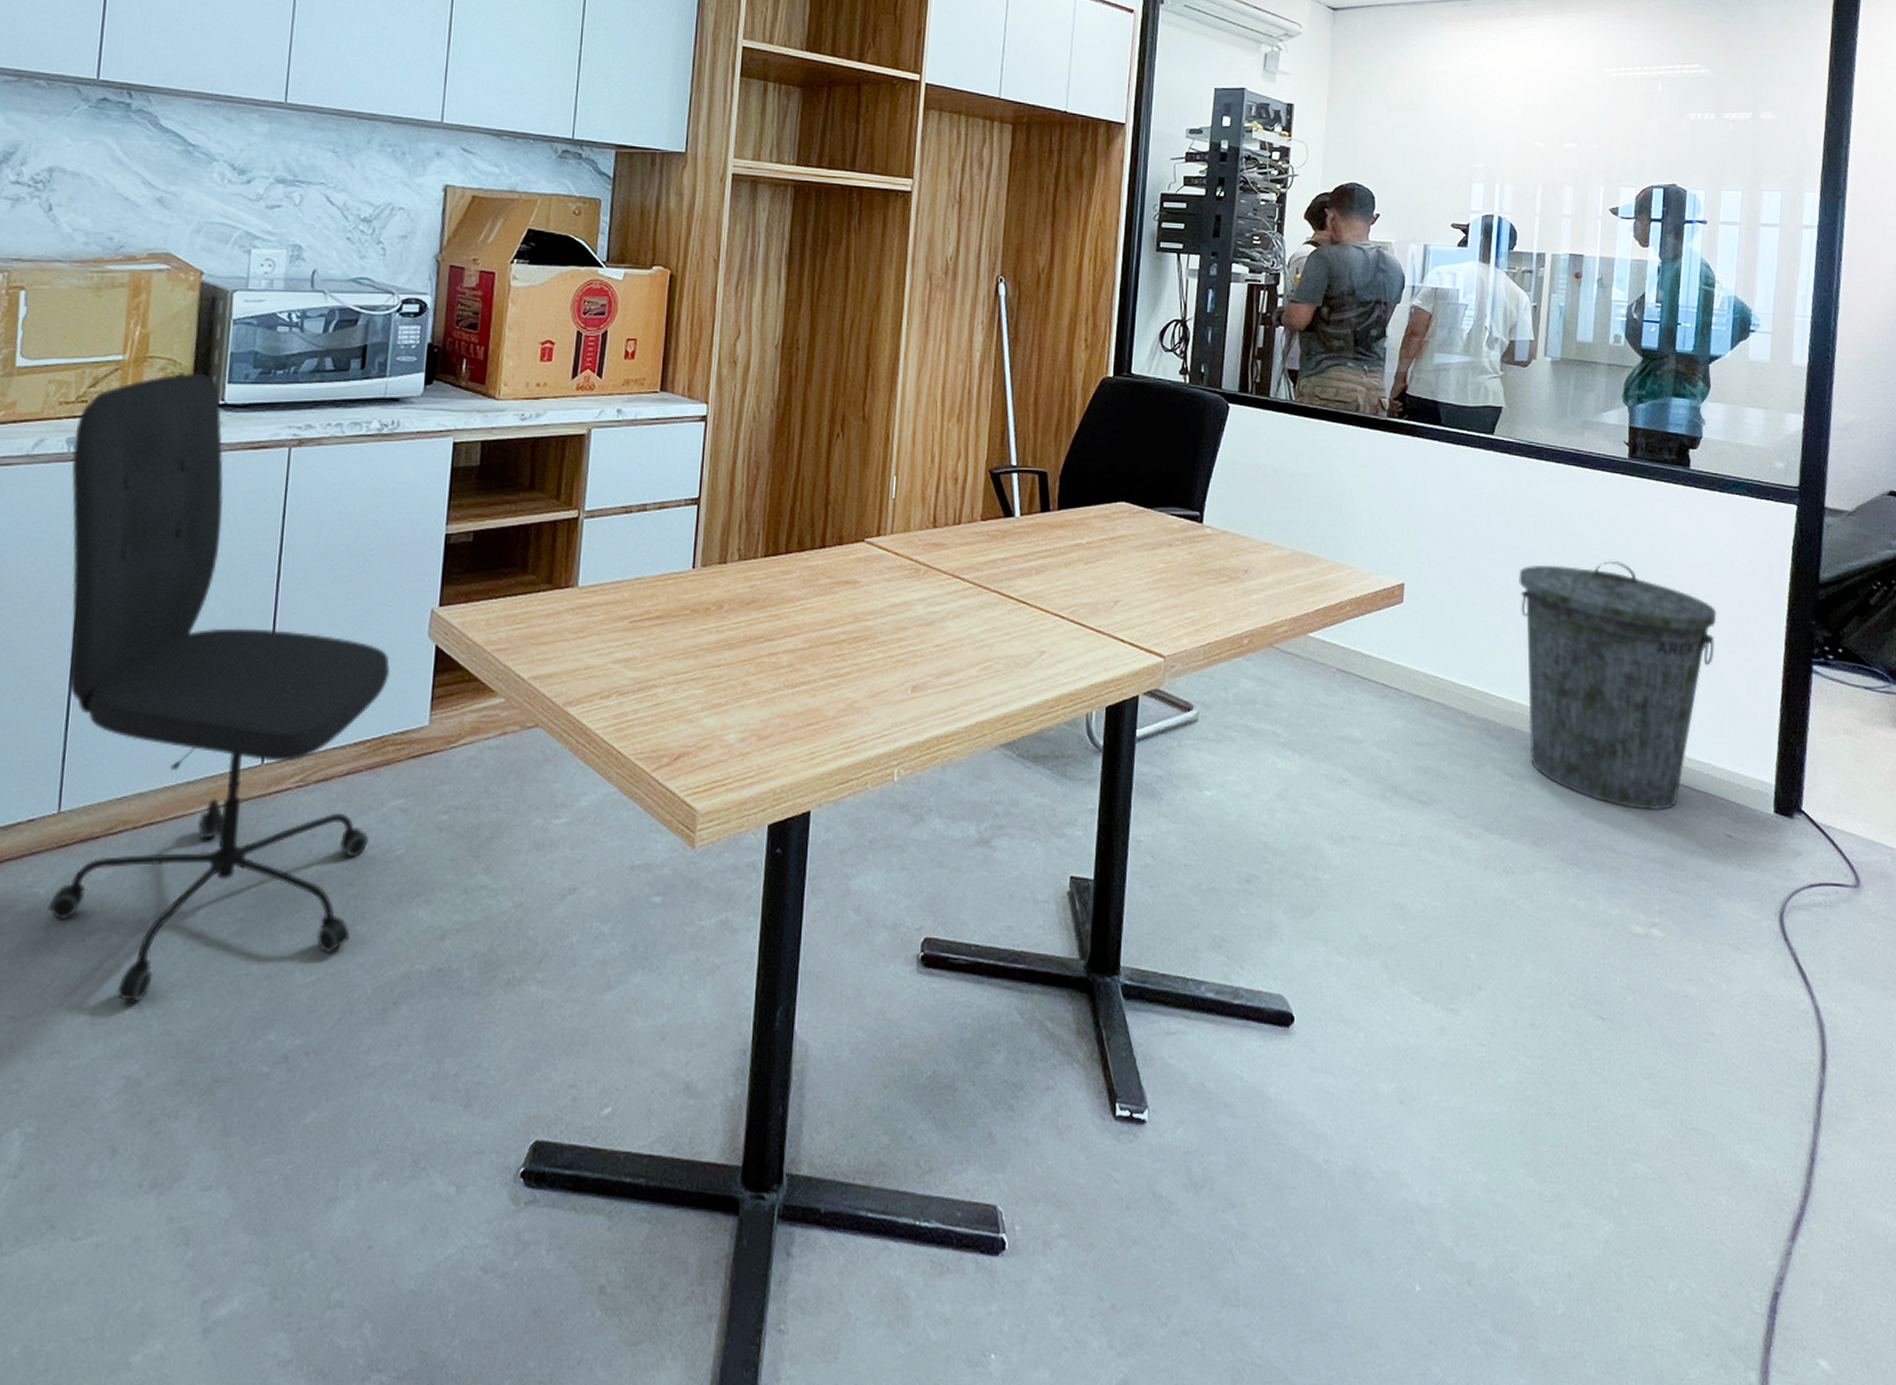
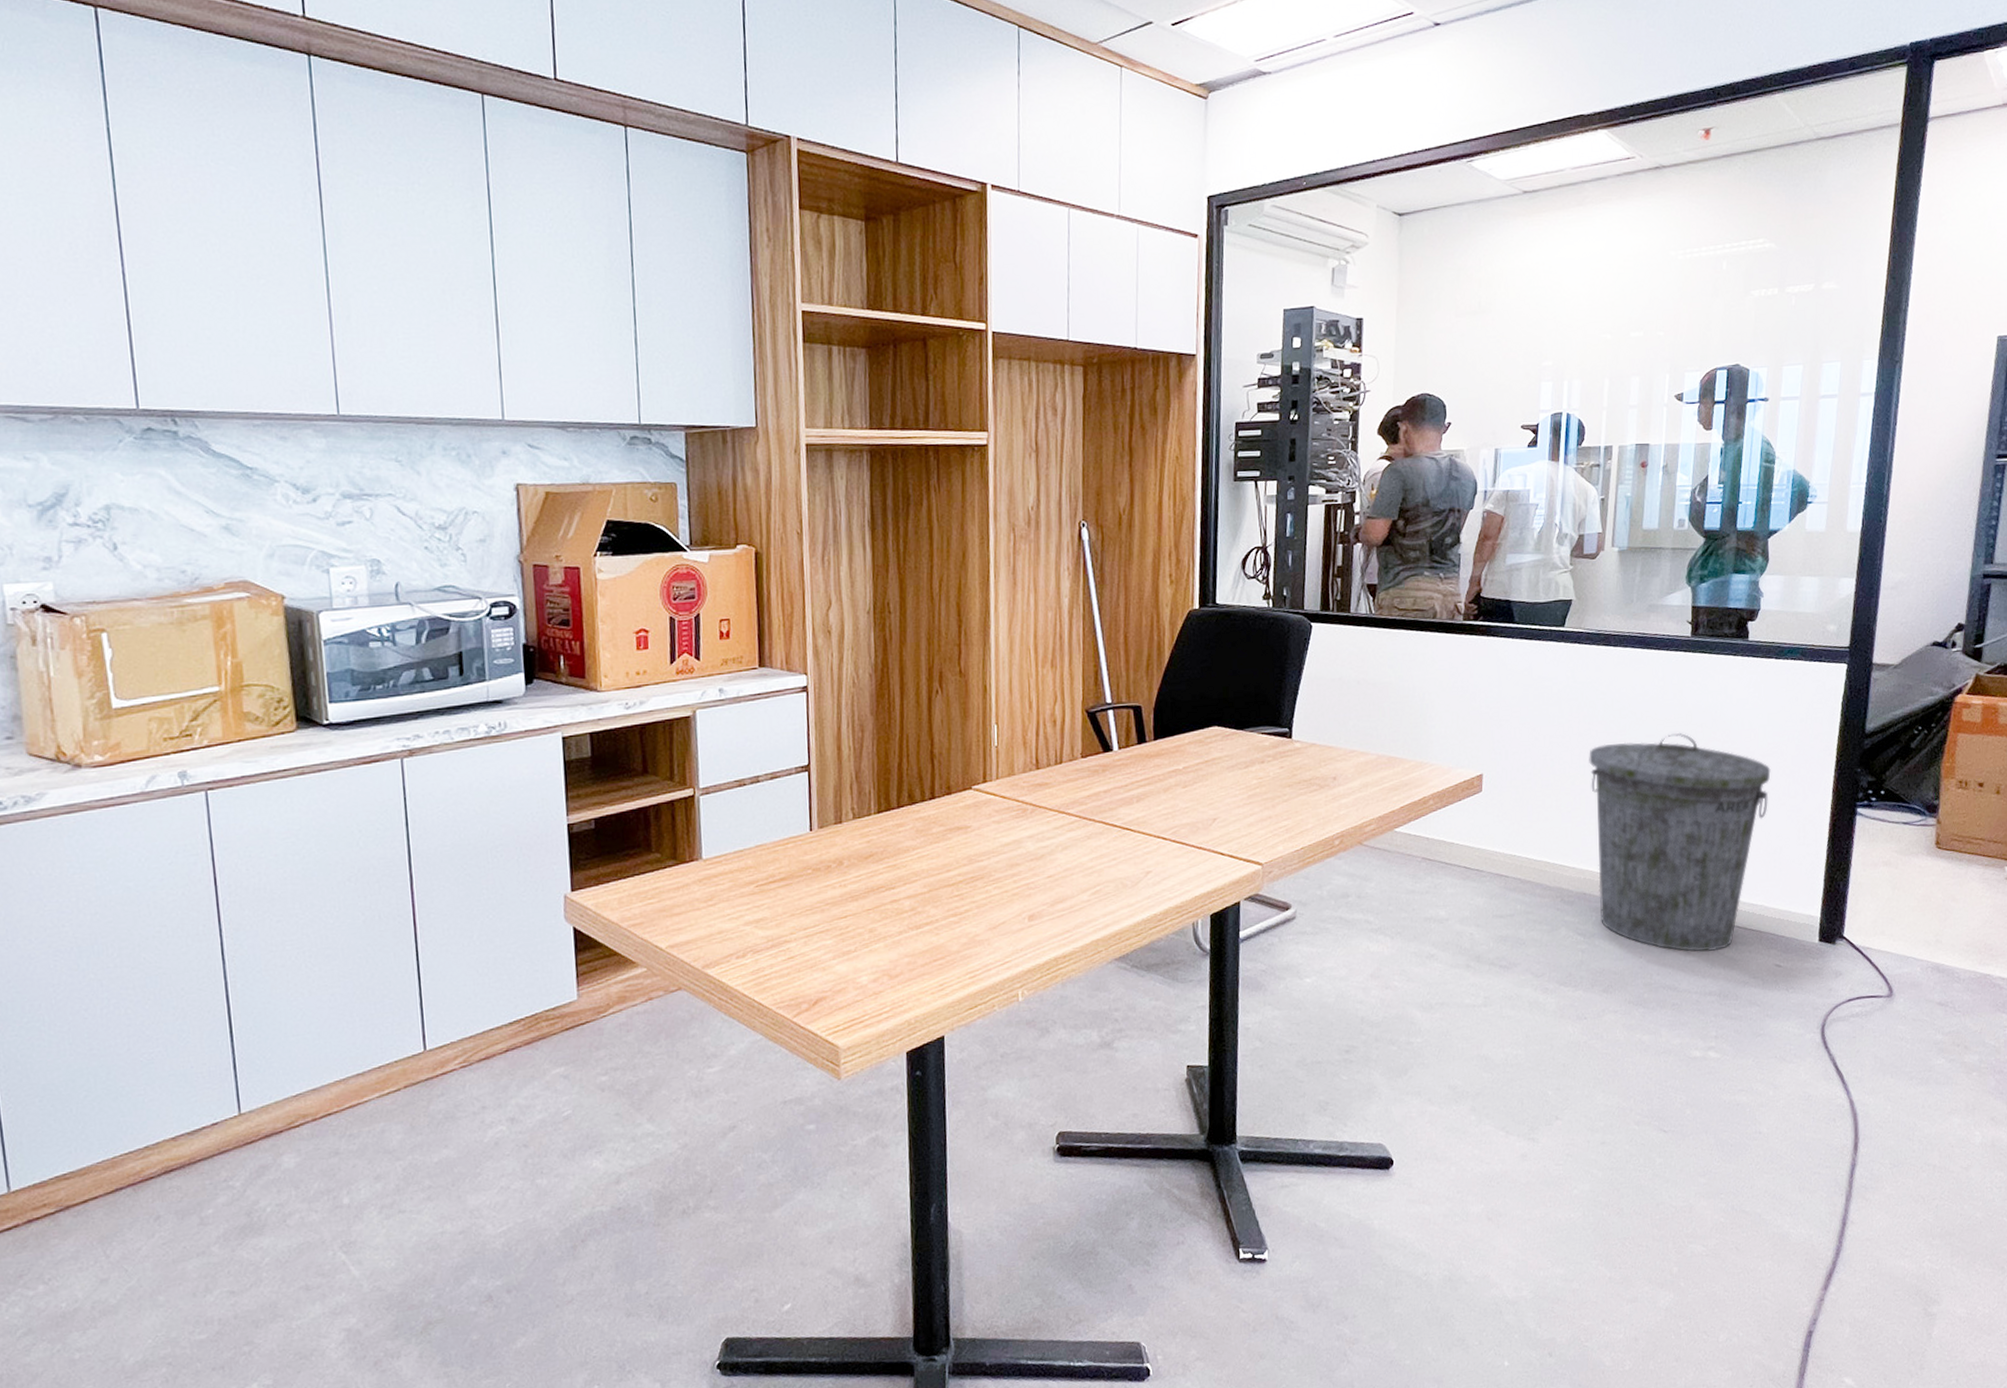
office chair: present [47,374,391,1001] -> none [185,697,538,1267]

